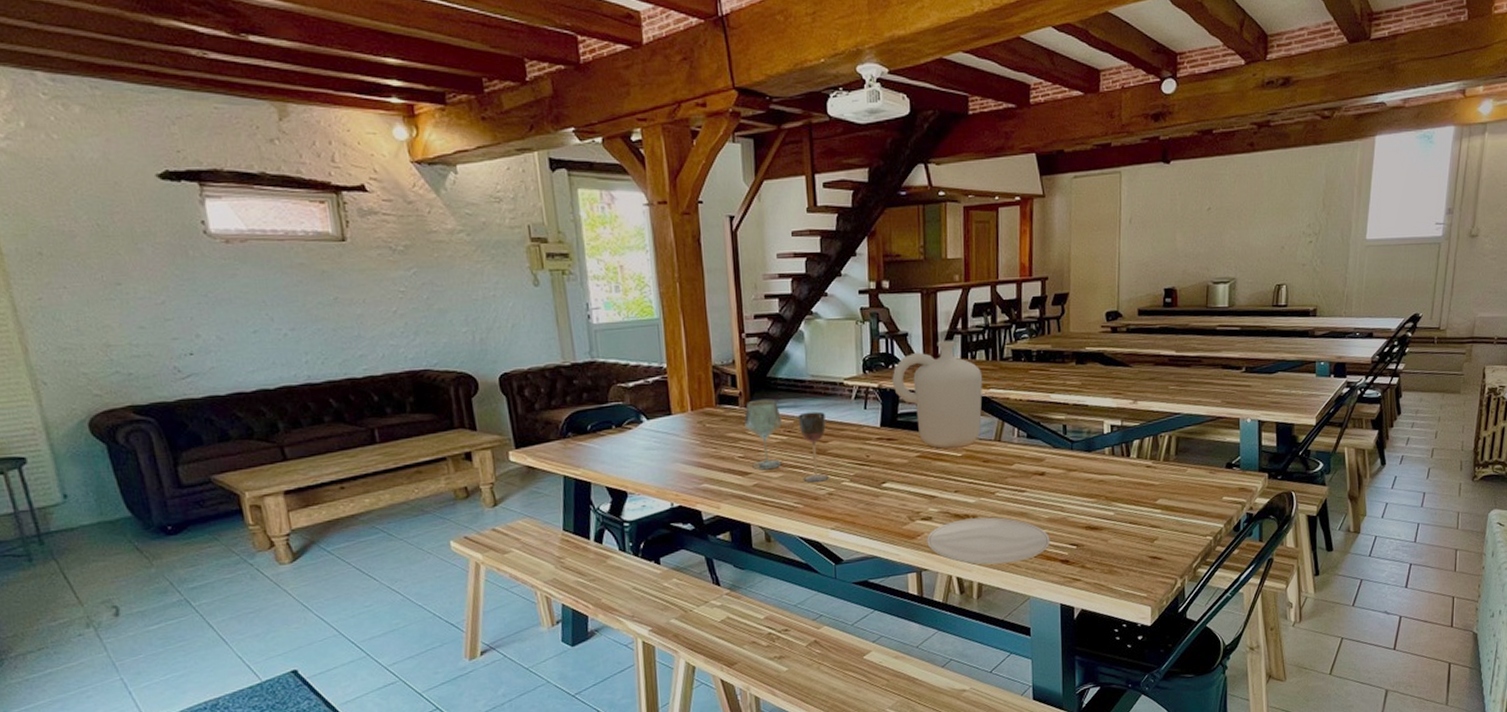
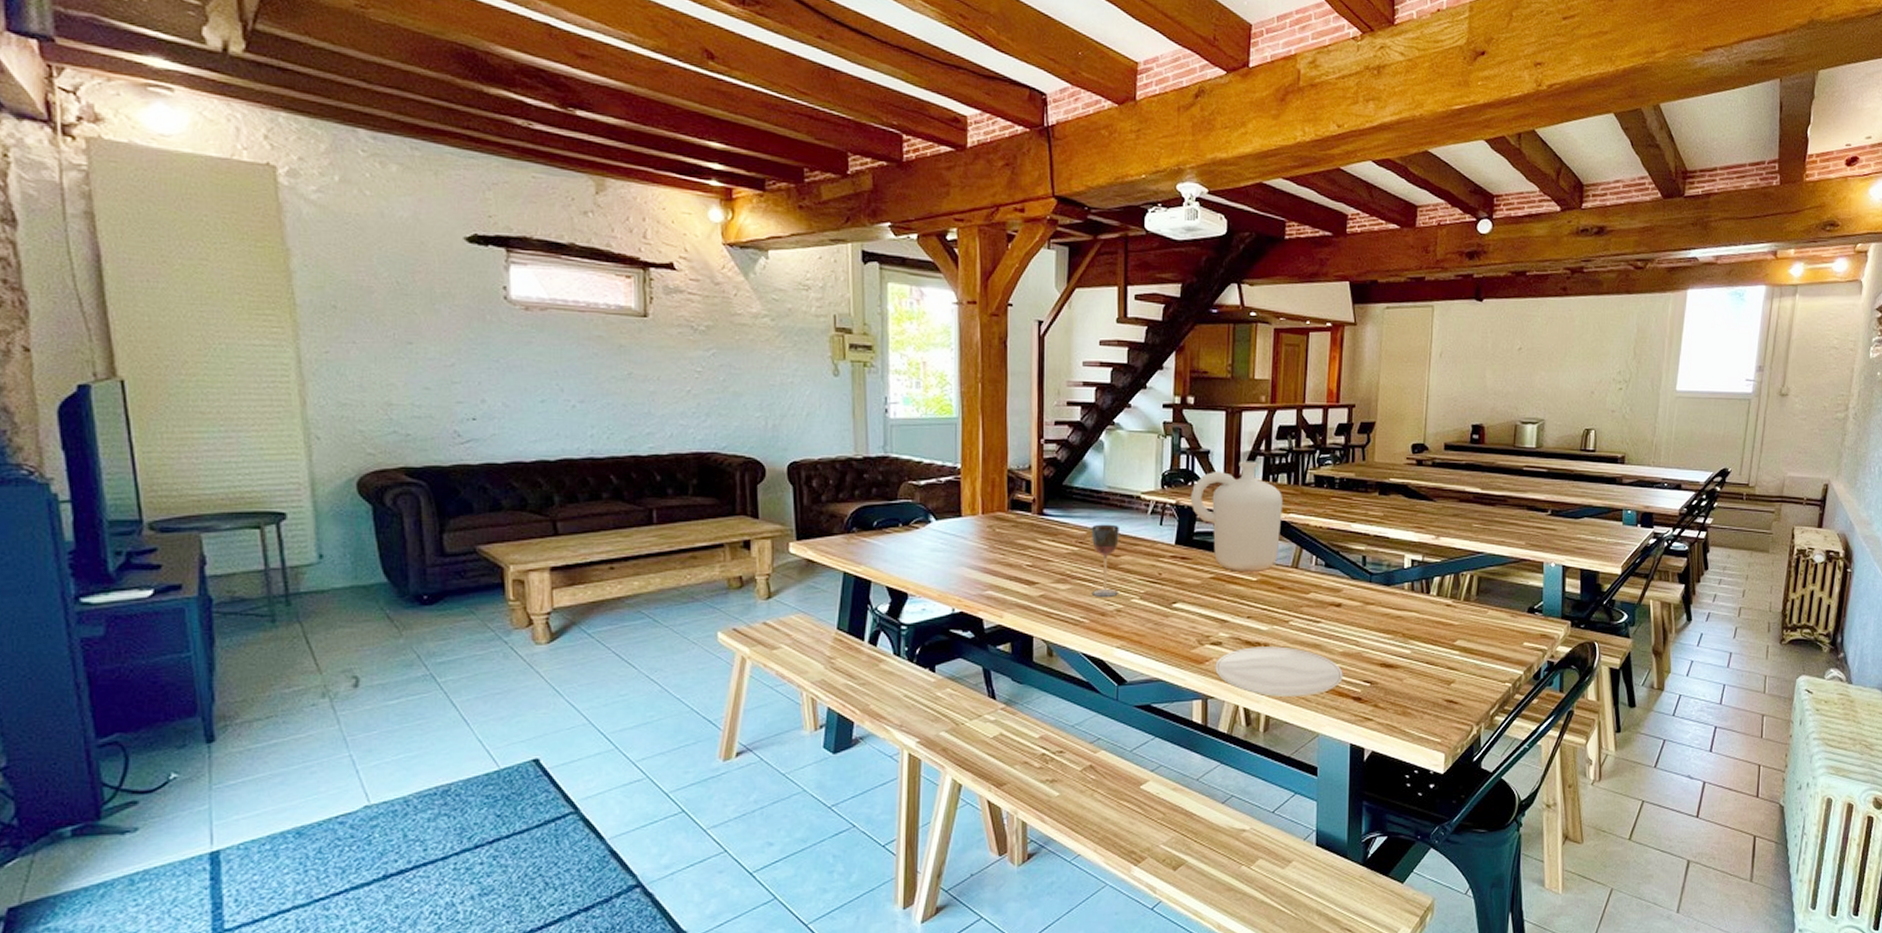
wine glass: present [744,398,782,470] -> none [1036,507,1074,581]

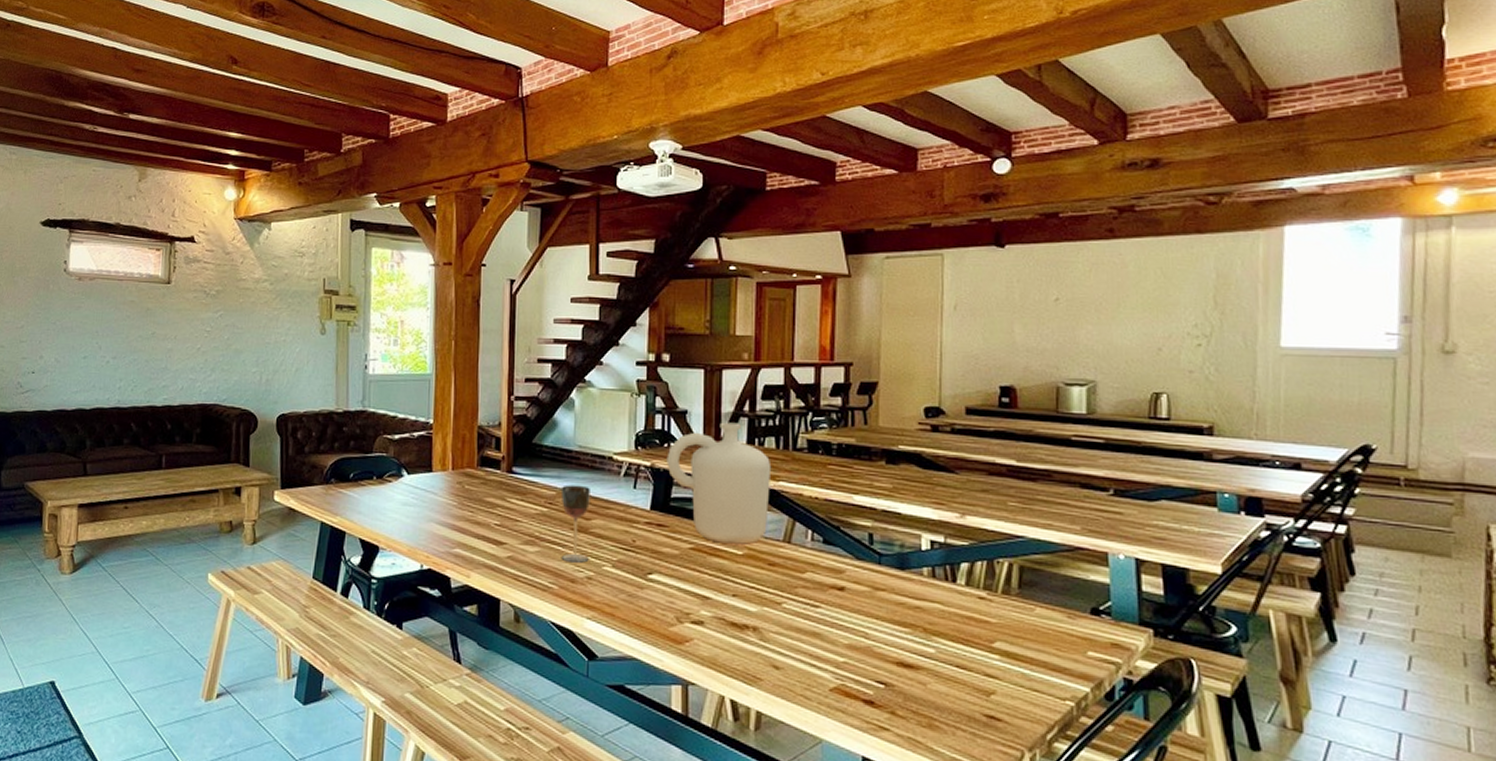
plate: present [1215,646,1343,697] -> none [696,629,850,694]

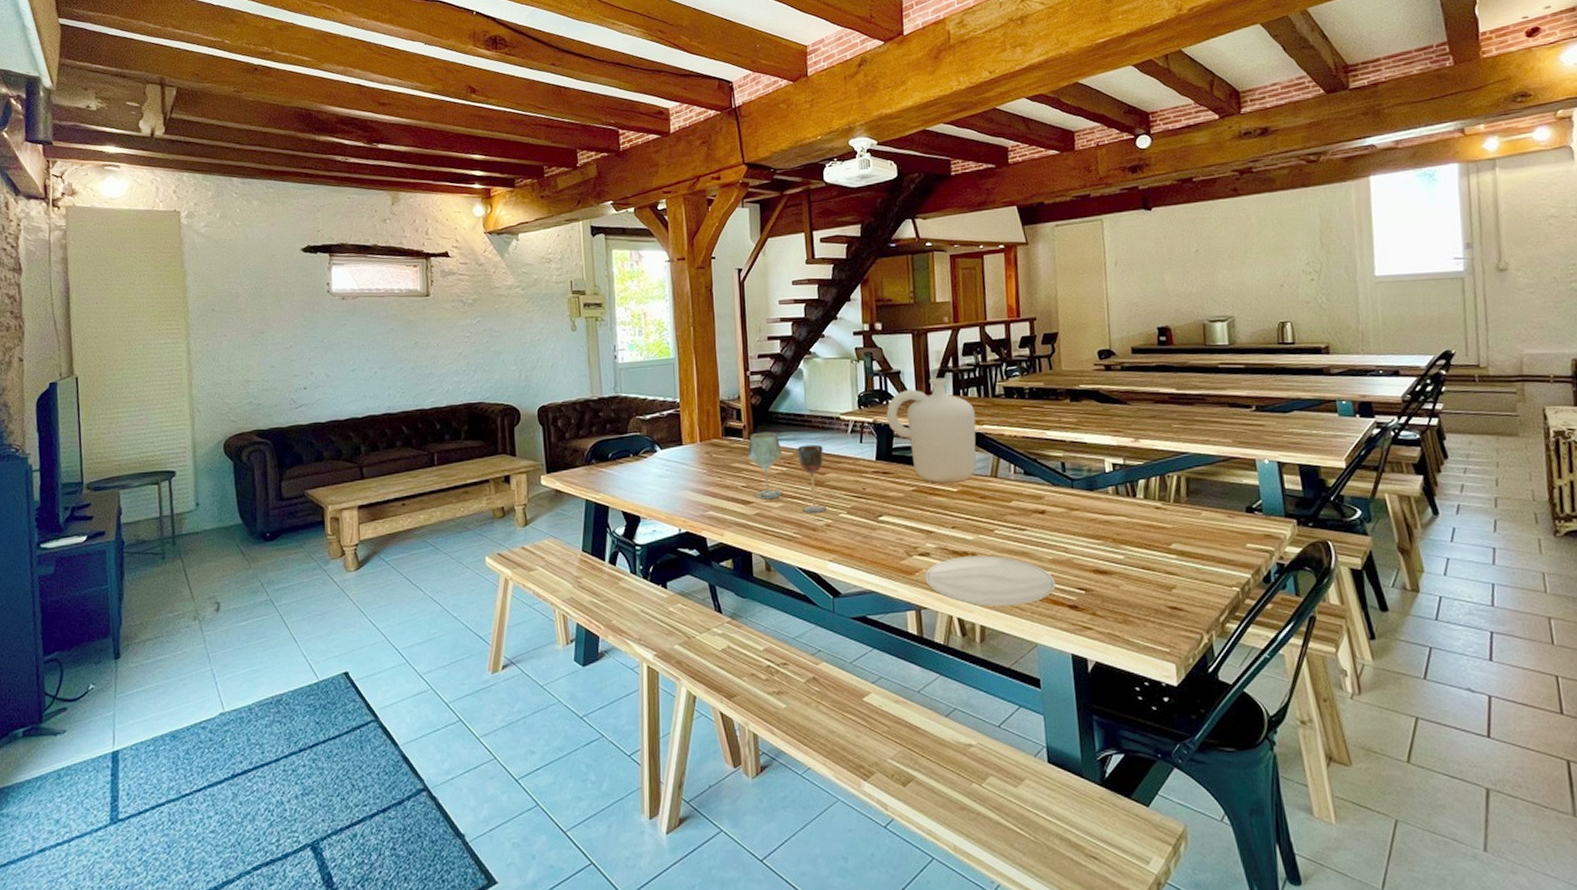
wine glass: none [505,465,543,543] -> present [748,431,782,500]
plate: none [696,629,850,694] -> present [925,555,1056,606]

